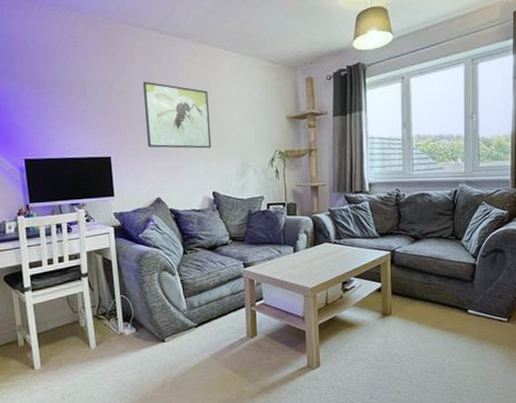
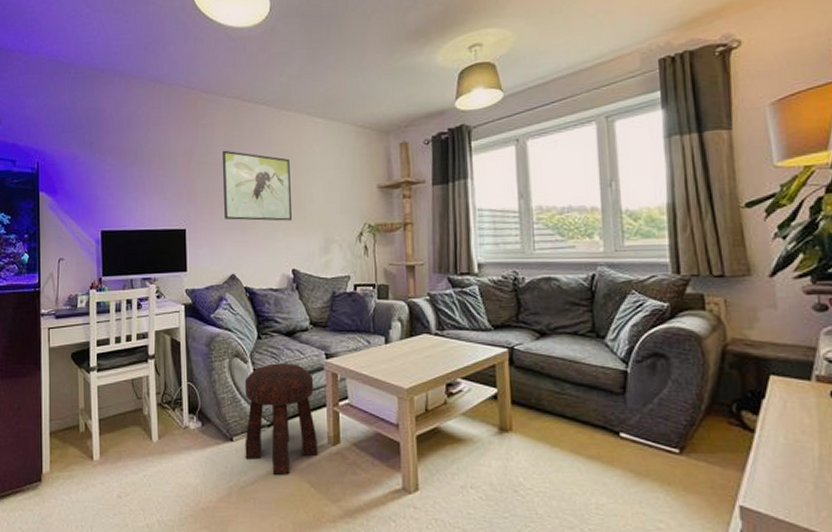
stool: none [173,273,239,366] -> present [244,363,318,475]

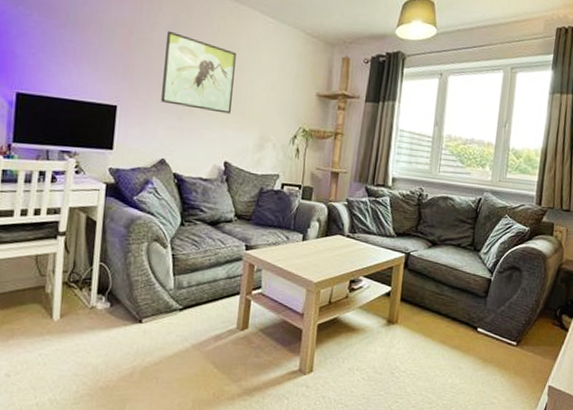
stool: present [244,363,318,475] -> none [152,250,231,356]

